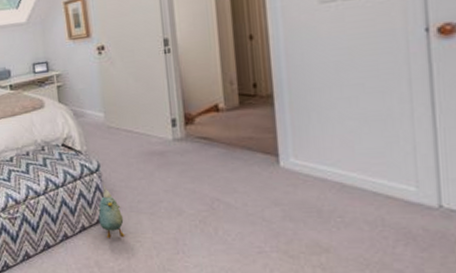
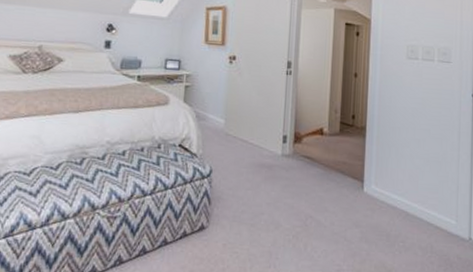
plush toy: present [98,184,125,239] -> none [201,191,226,248]

